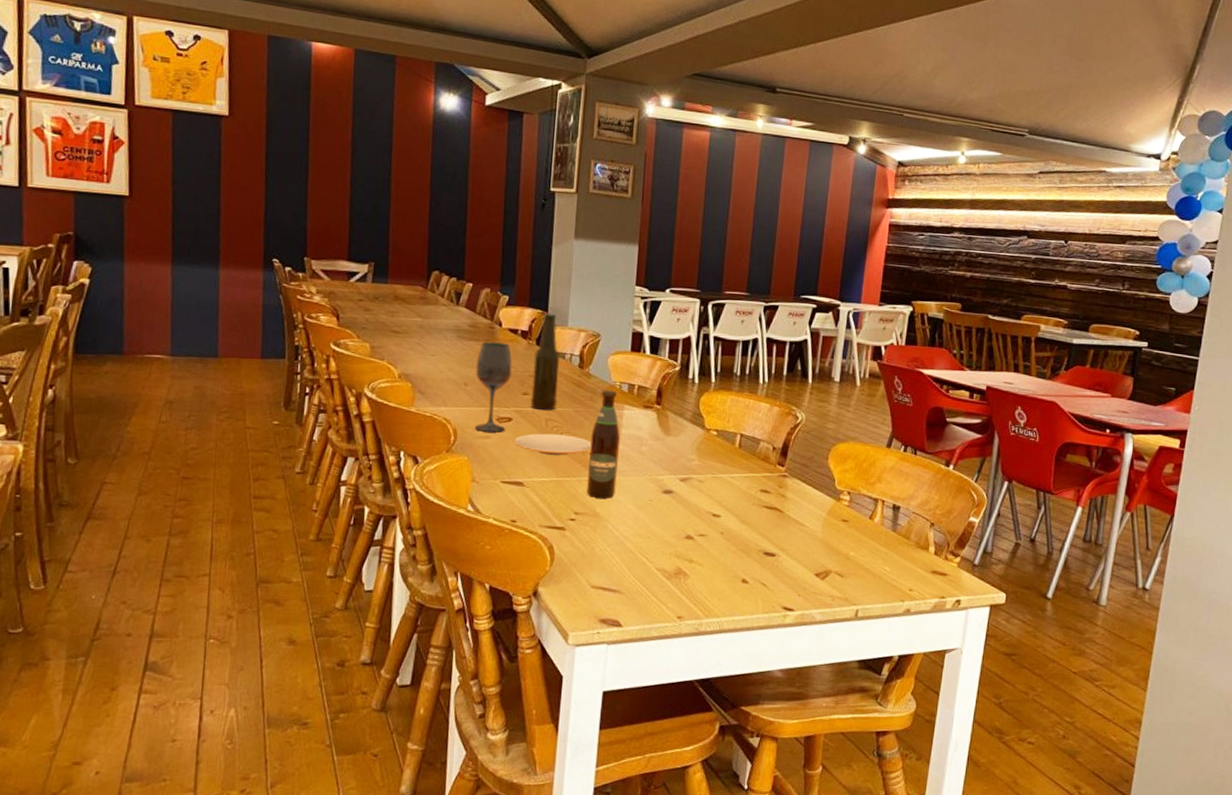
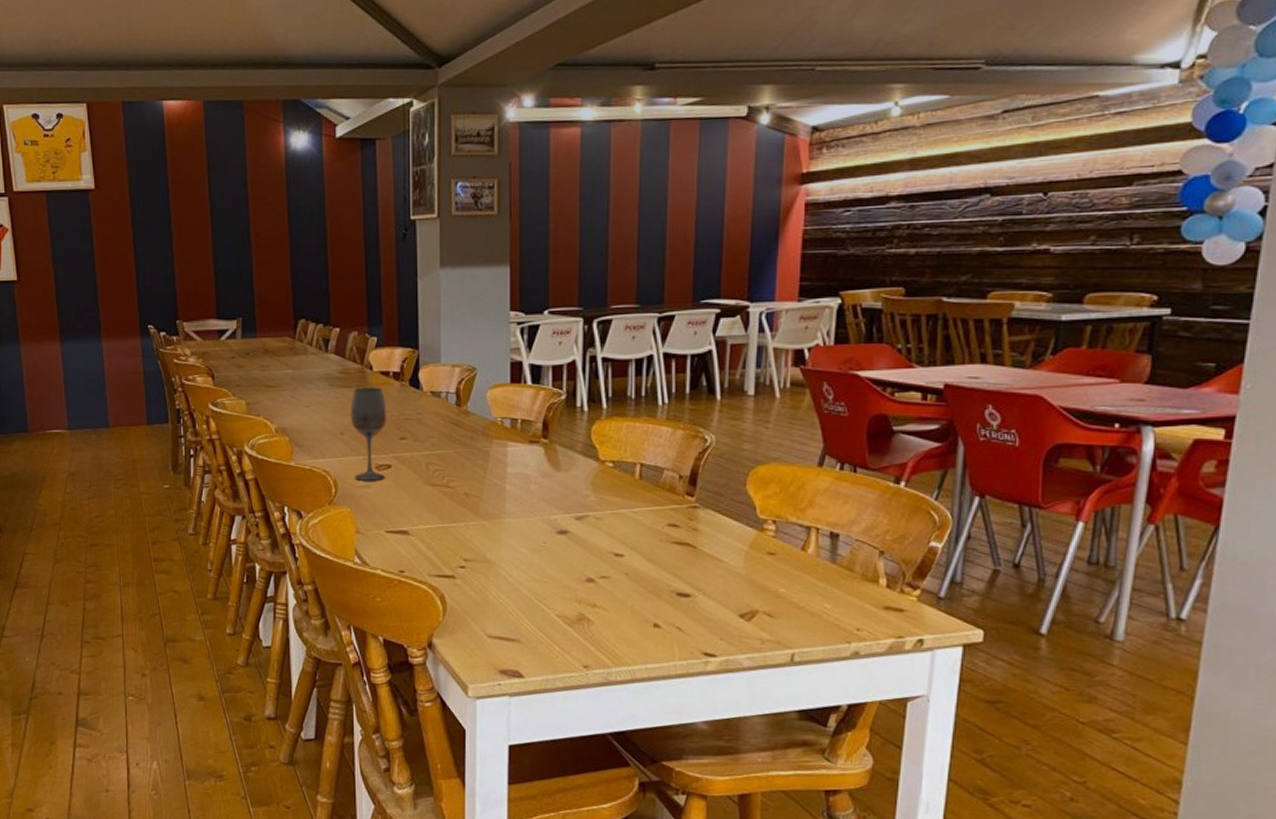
plate: present [514,433,592,455] -> none [396,478,476,500]
beer bottle: present [530,314,561,410] -> none [408,352,436,454]
bottle: present [587,390,620,499] -> none [475,427,506,543]

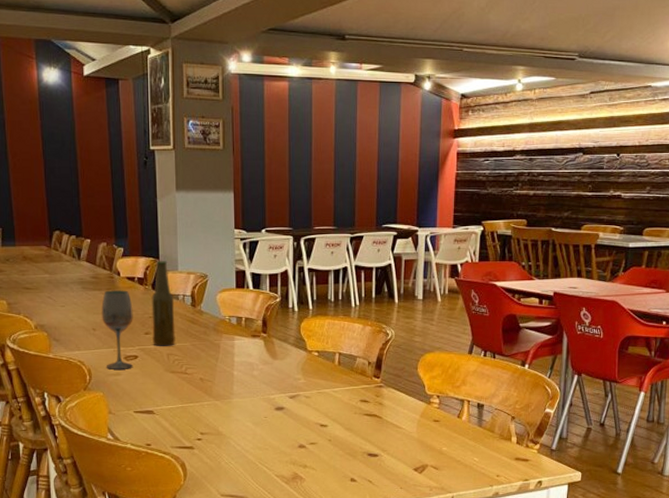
beer bottle: none [408,352,436,454] -> present [151,261,176,346]

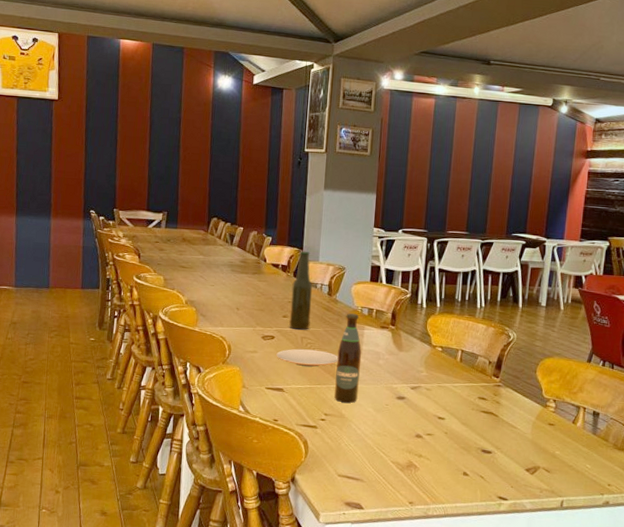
wineglass: present [101,290,133,370] -> none [244,274,275,348]
plate: none [142,366,210,385] -> present [276,348,339,367]
bottle: none [208,324,234,419] -> present [334,313,362,403]

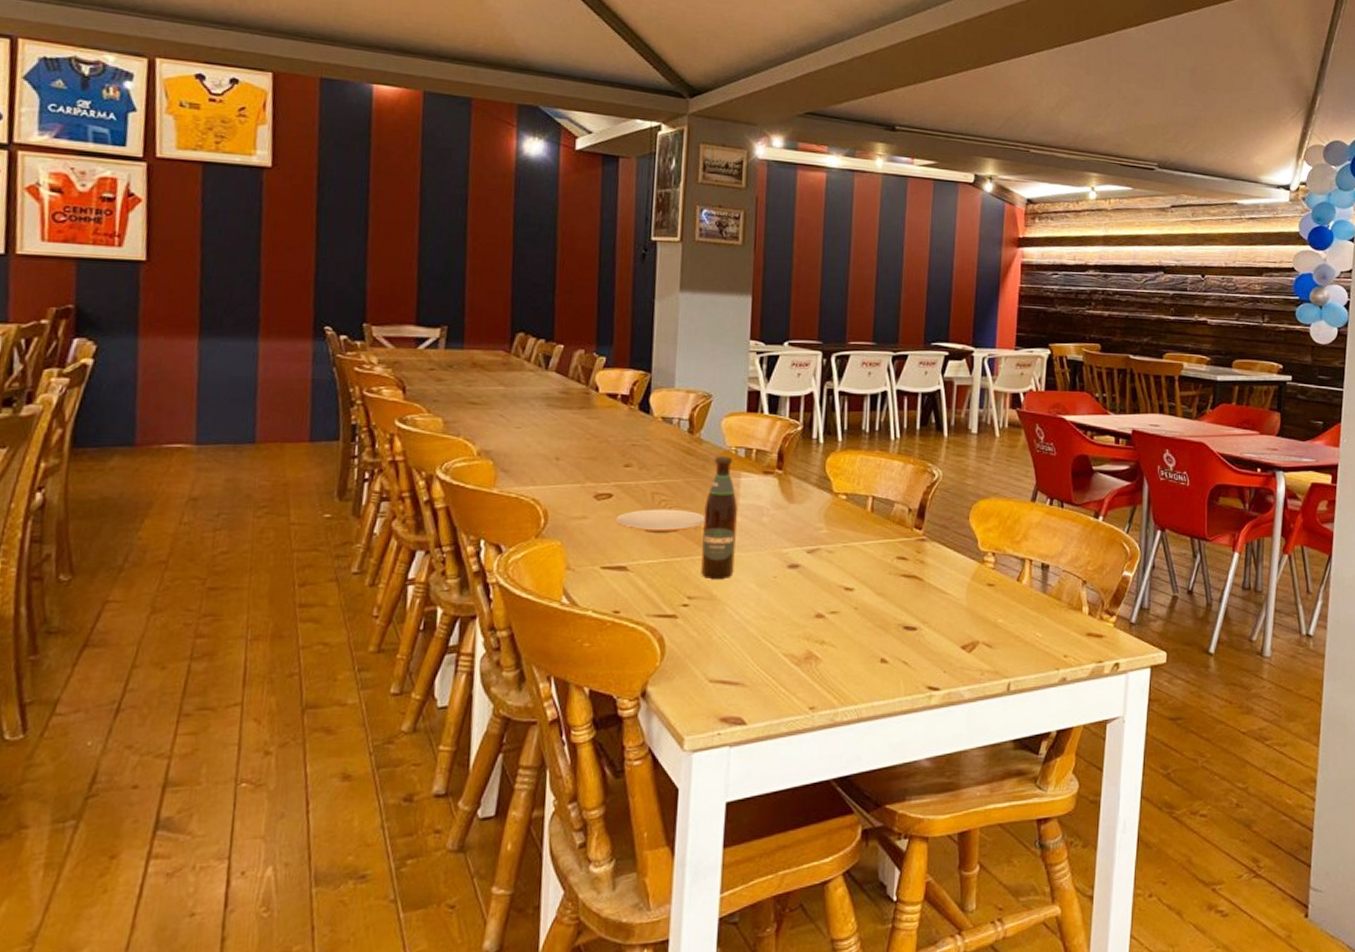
beer bottle: present [289,251,313,330] -> none [634,375,667,483]

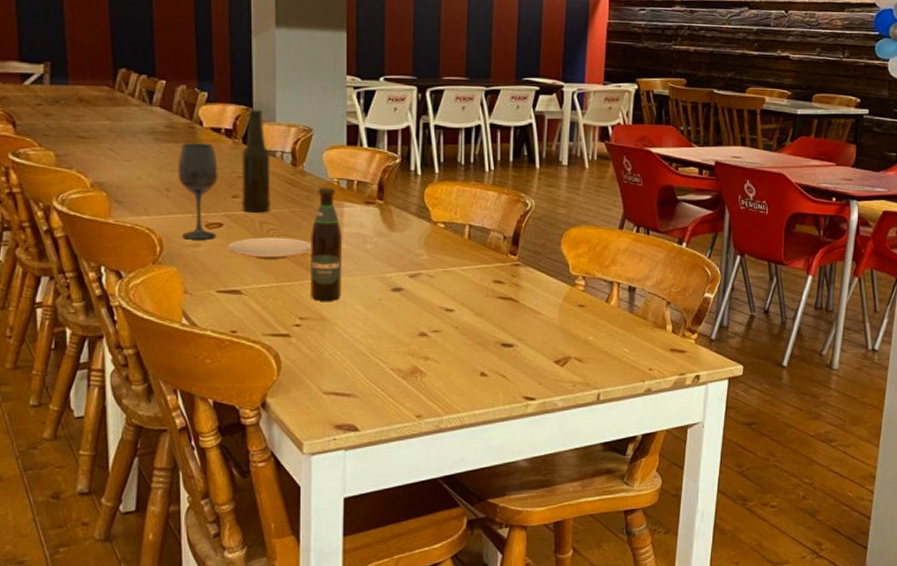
wineglass: none [568,409,612,511] -> present [178,143,218,240]
beer bottle: none [634,375,667,483] -> present [242,110,271,212]

